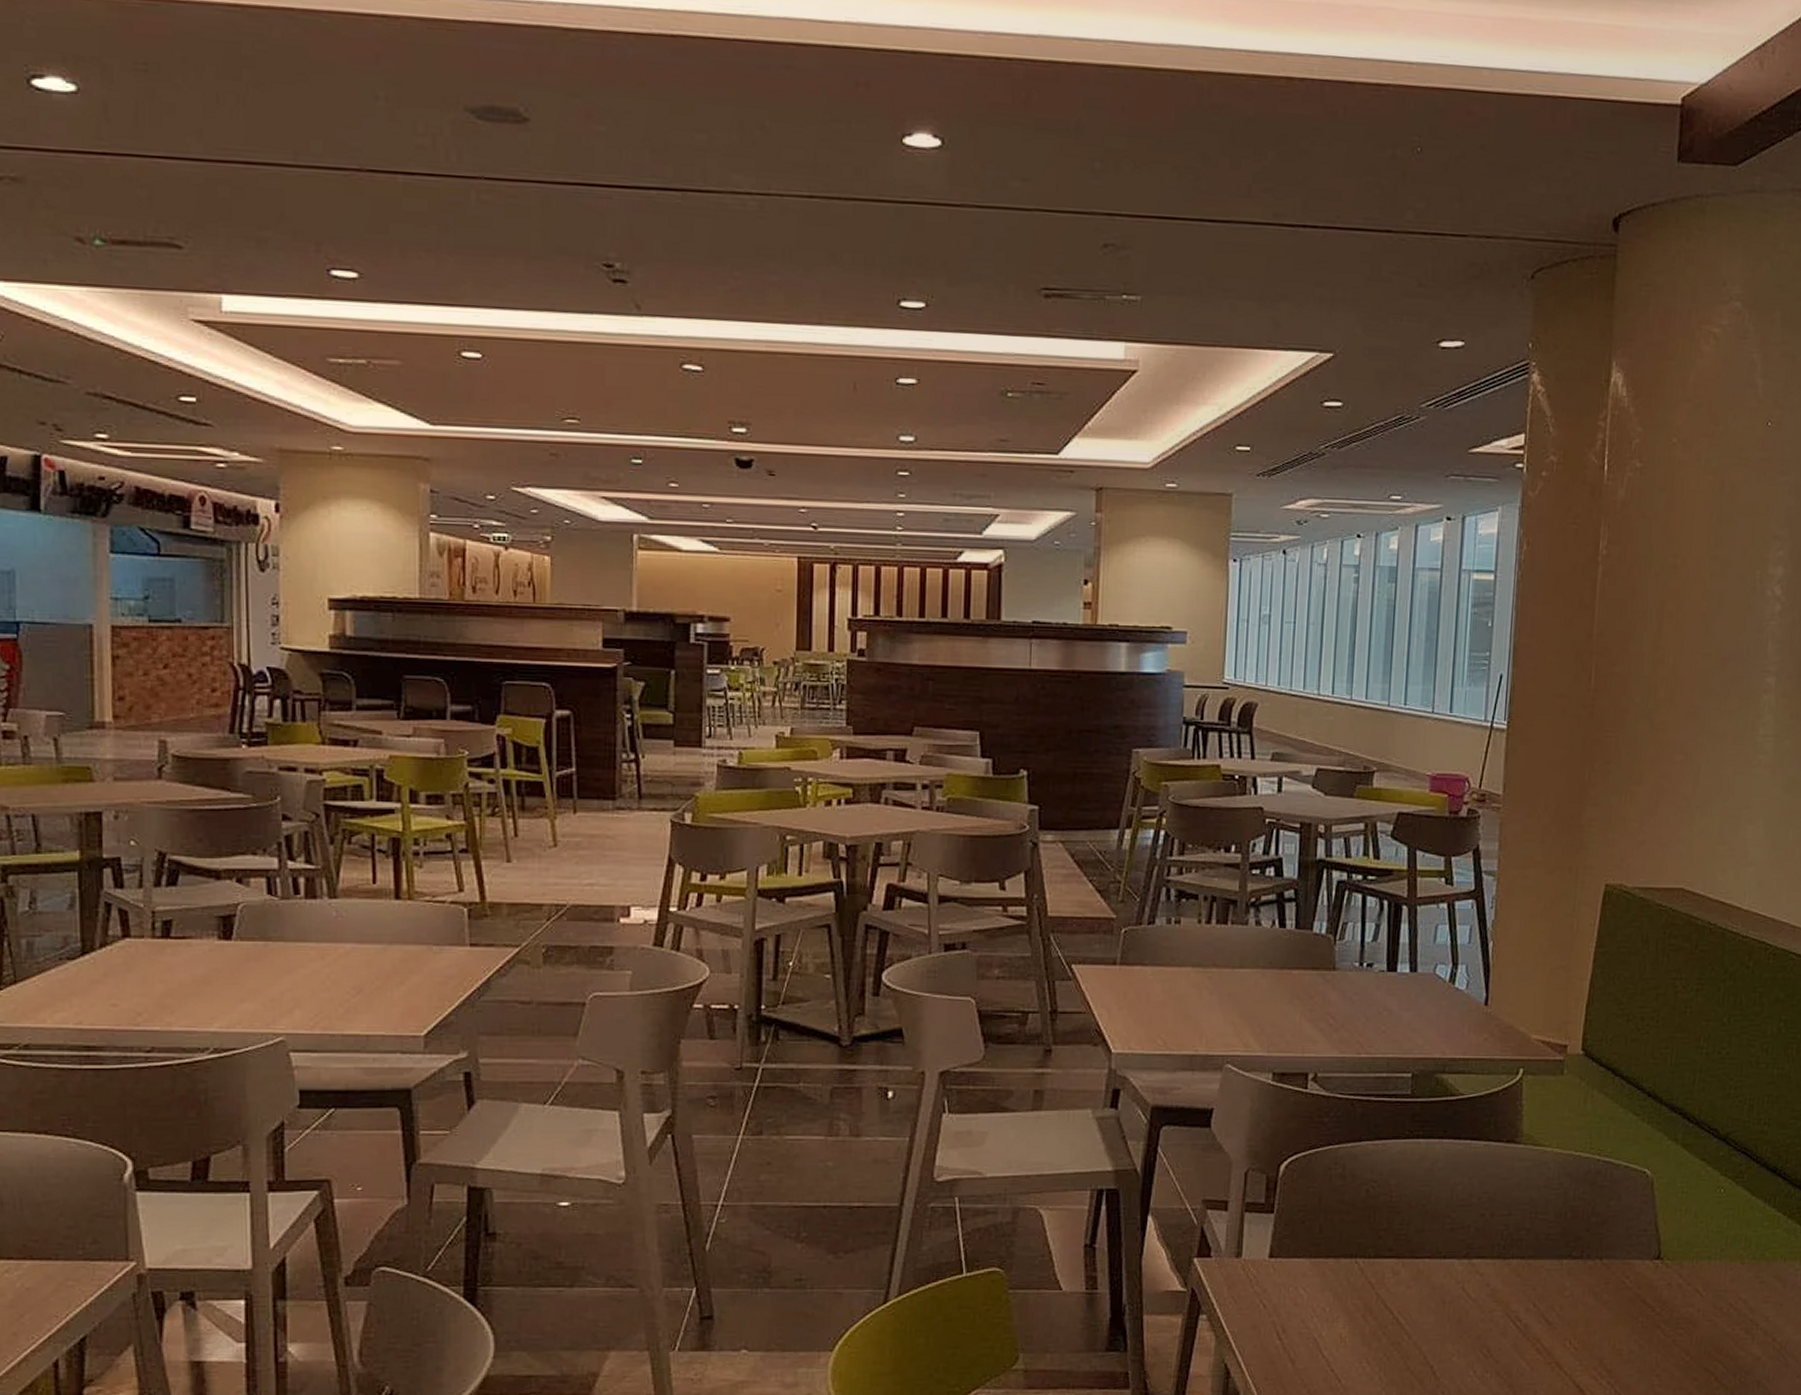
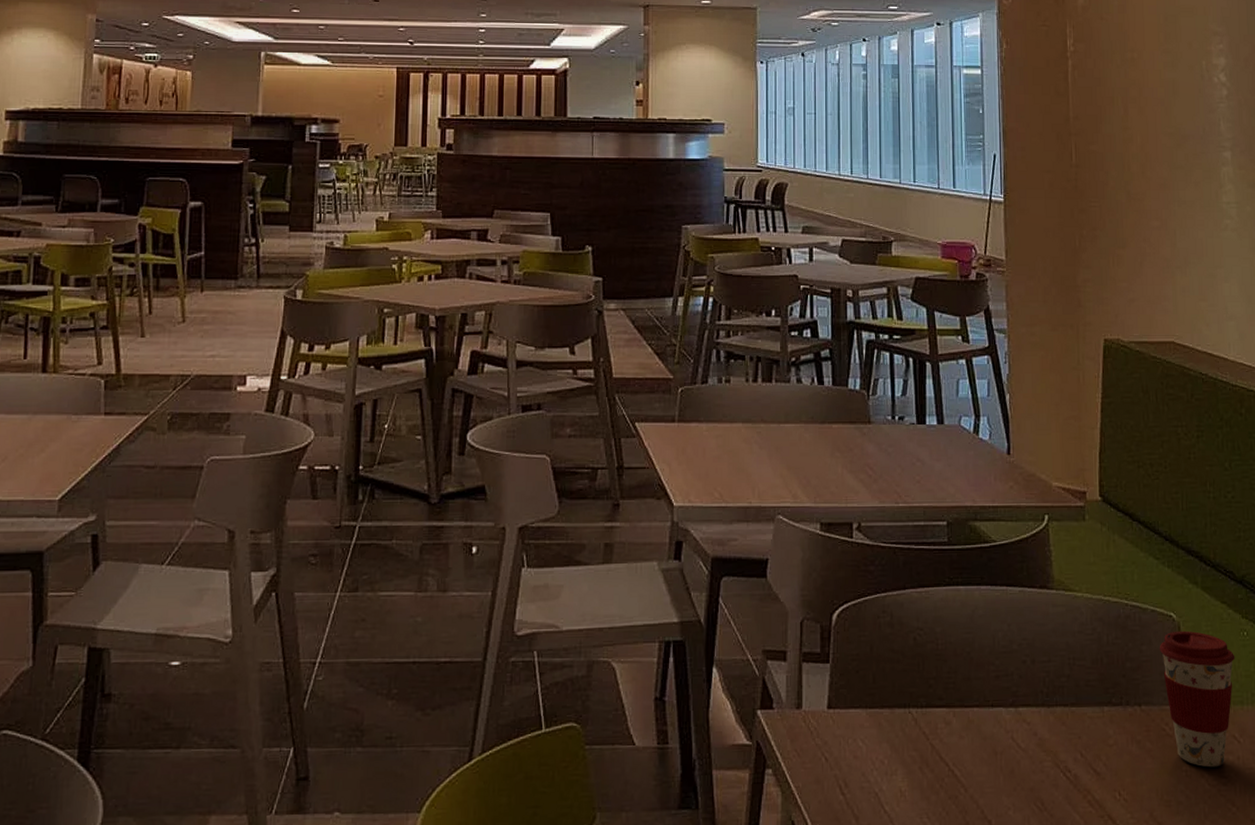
coffee cup: none [1628,1187,1709,1319] -> present [1159,630,1235,768]

